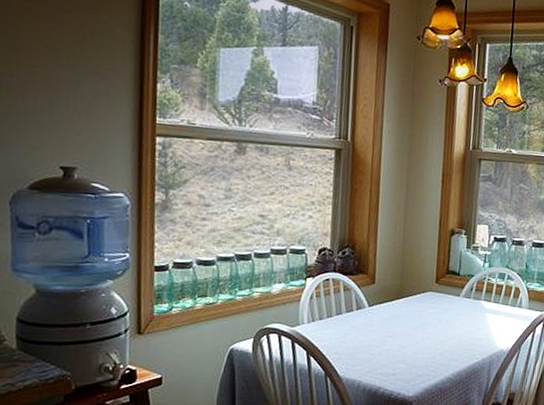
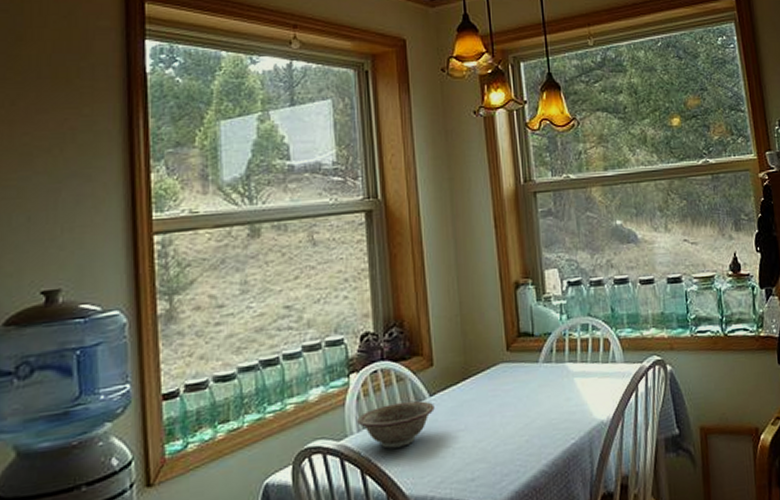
decorative bowl: none [308,306,371,341] -> present [357,401,435,449]

